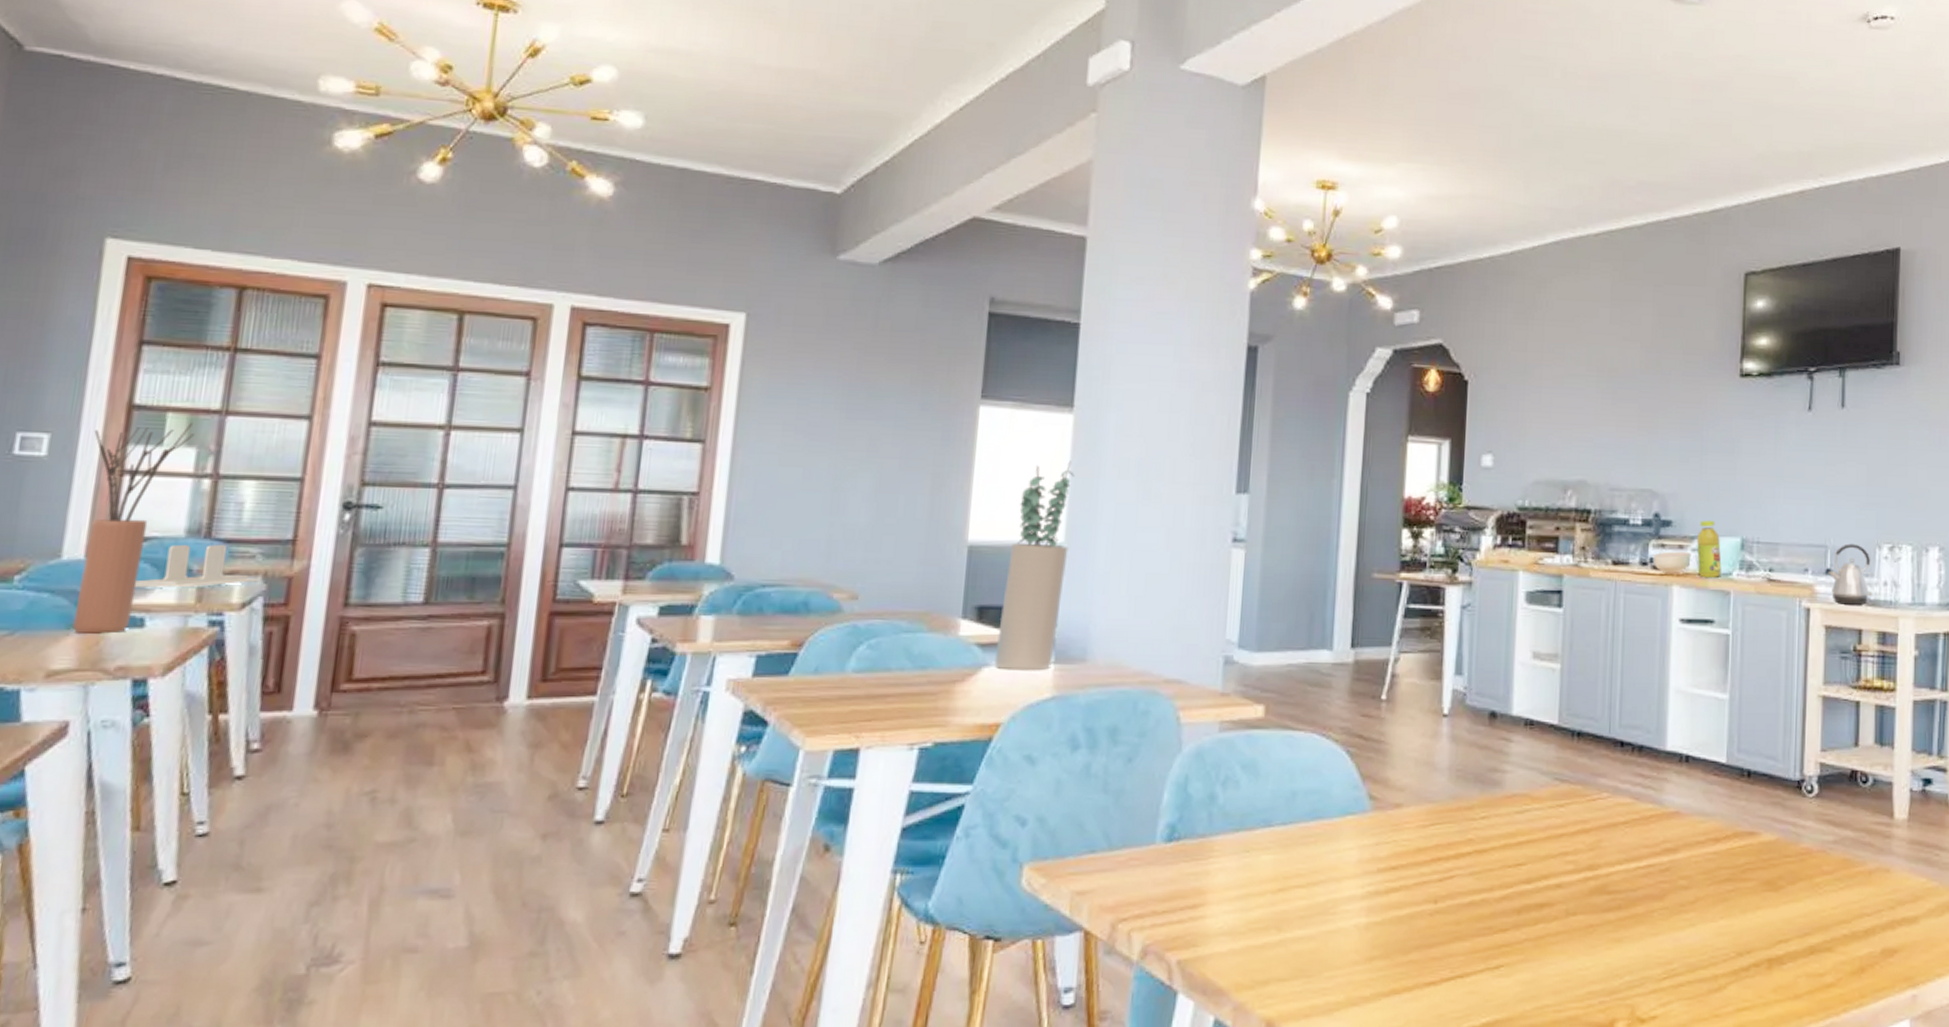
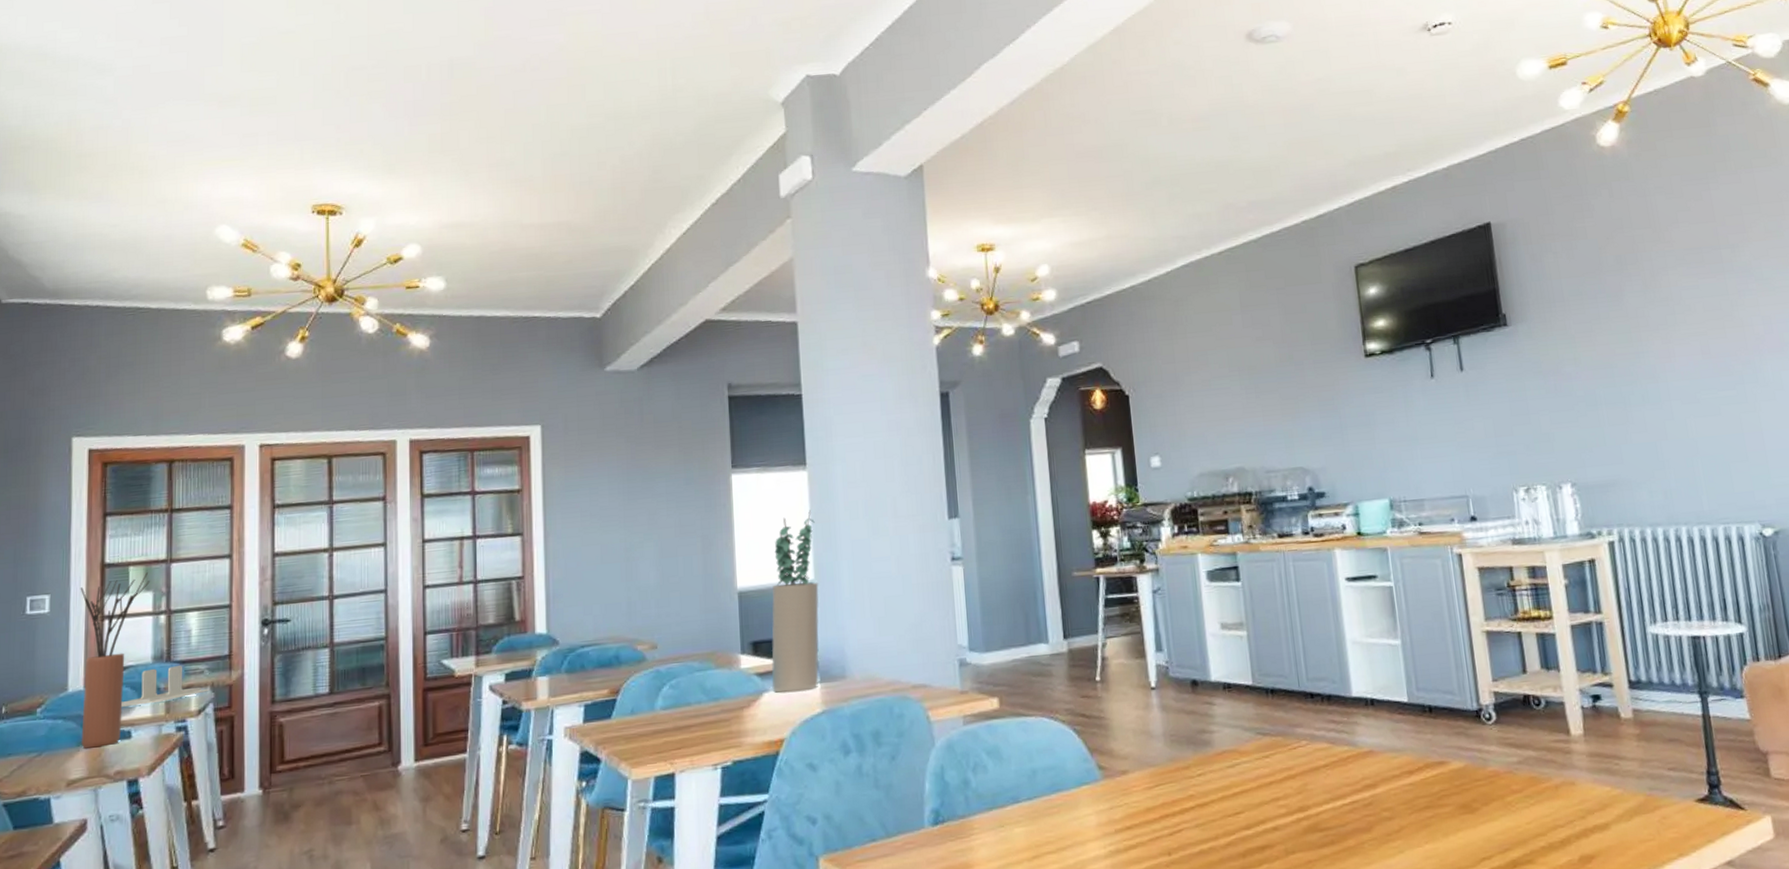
bowl: present [1652,551,1691,575] -> none [1312,517,1348,540]
fruit juice: present [1697,521,1722,579] -> none [1349,487,1377,539]
kettle: present [1828,543,1872,605] -> none [1473,490,1516,547]

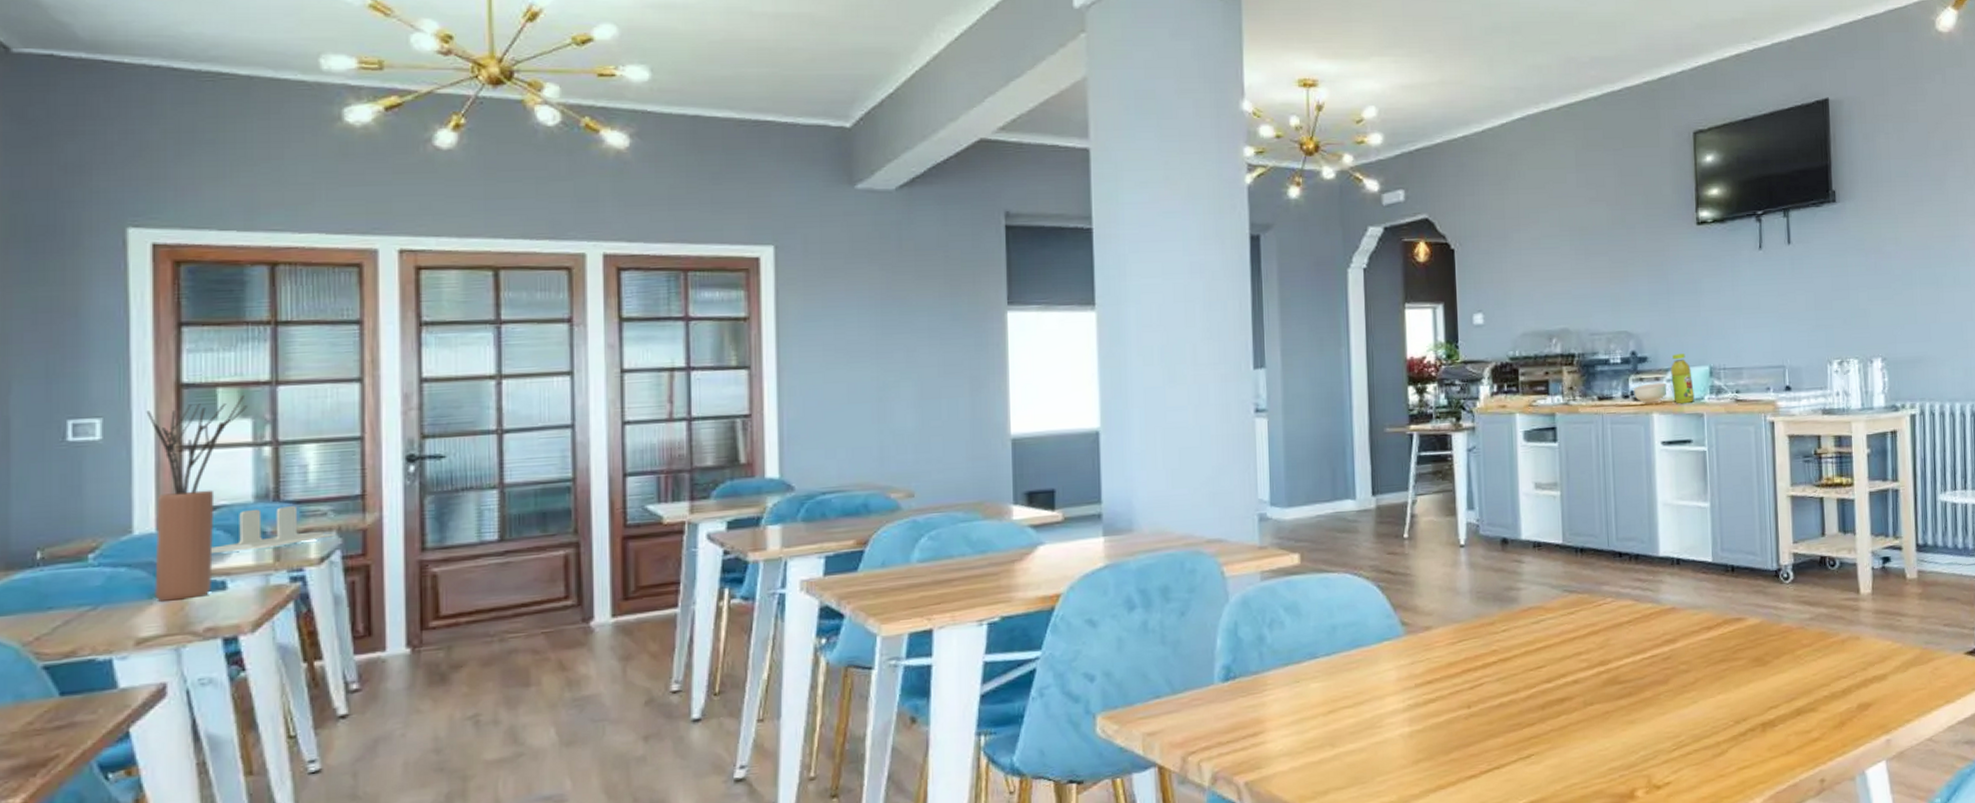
vase: present [771,510,819,694] -> none [1048,353,1105,547]
bowl: none [1312,517,1348,540] -> present [1633,382,1667,404]
fruit juice: none [1349,487,1377,539] -> present [1671,354,1695,404]

